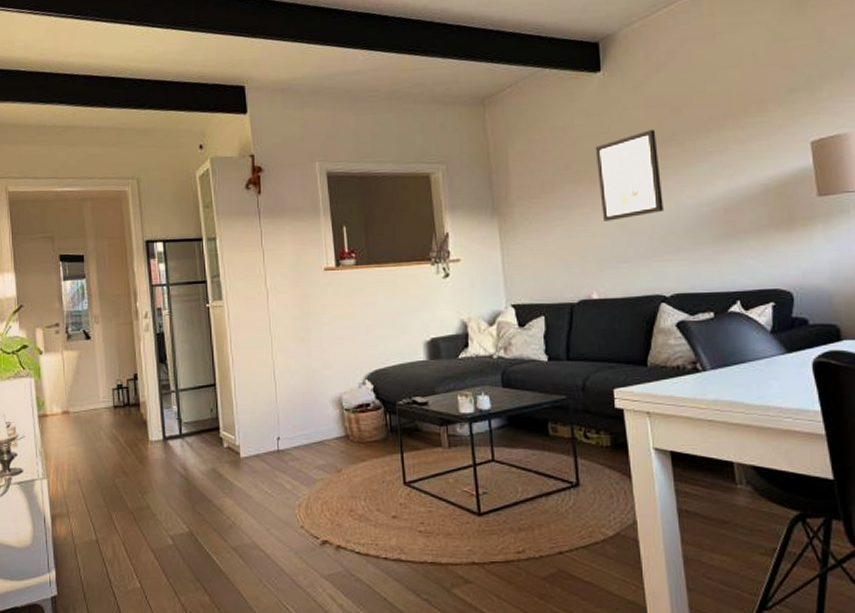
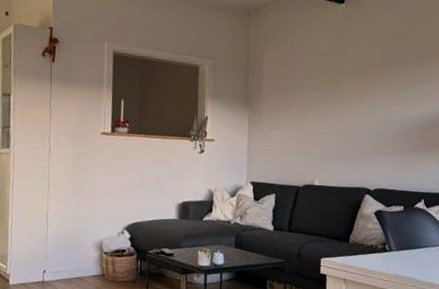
wall art: present [595,130,664,221] -> none [330,56,380,125]

